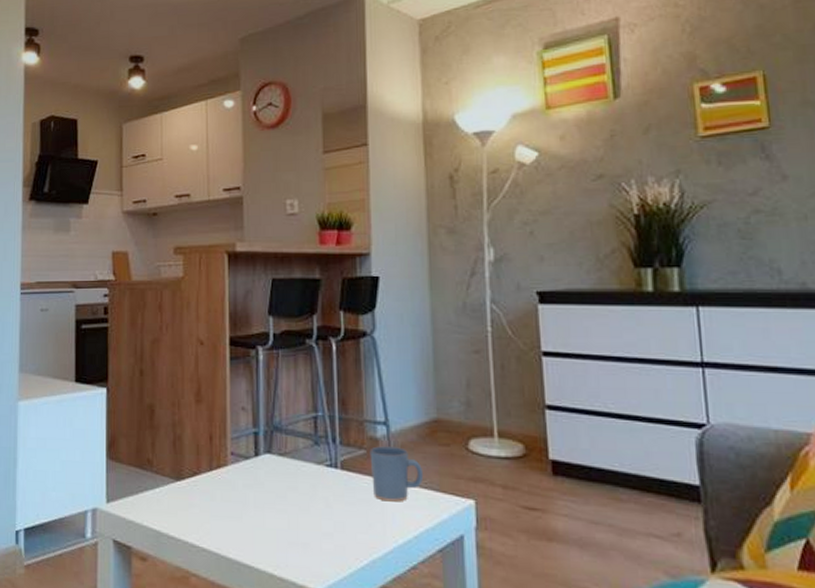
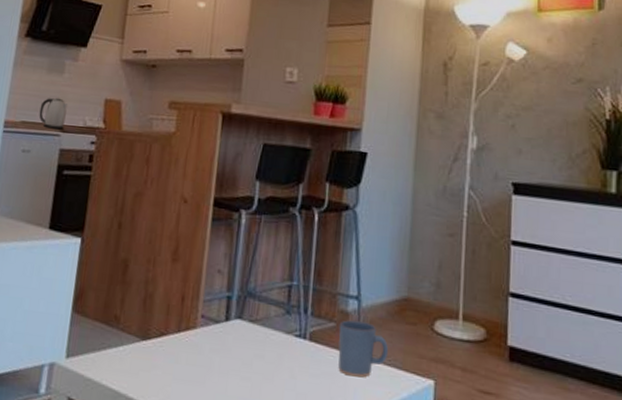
kettle: none [52,255,77,286] -> present [39,97,67,130]

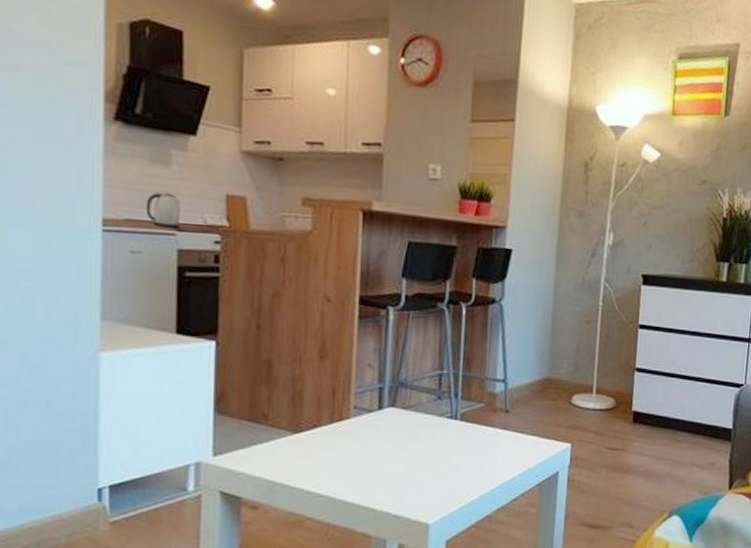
mug: present [338,320,389,378] -> none [487,400,532,447]

